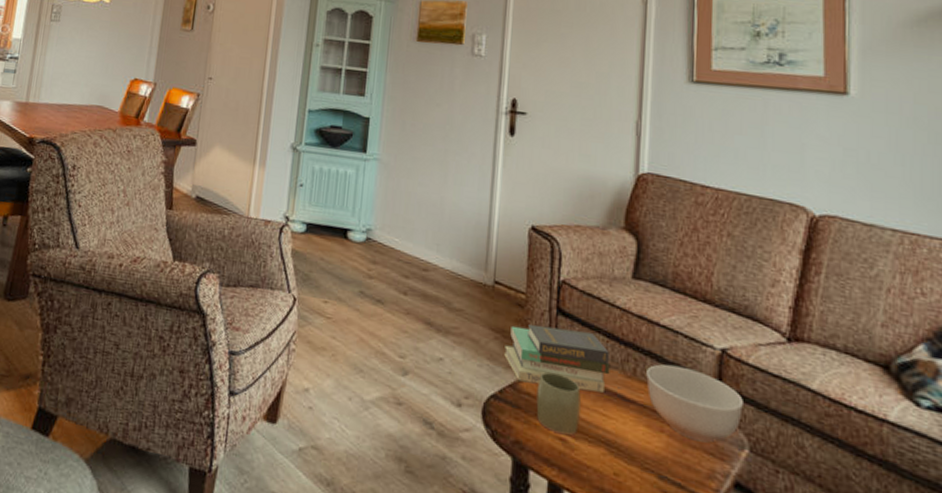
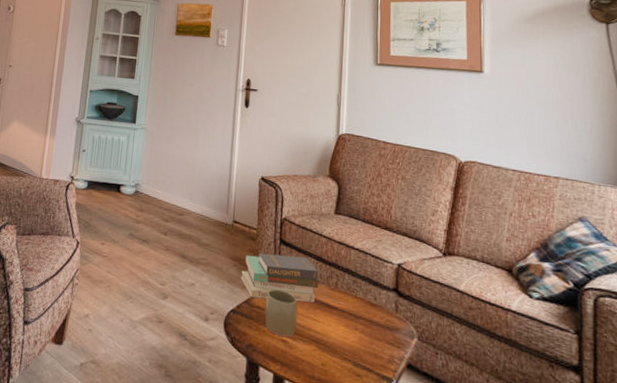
bowl: present [646,364,745,444] -> none [345,277,414,336]

